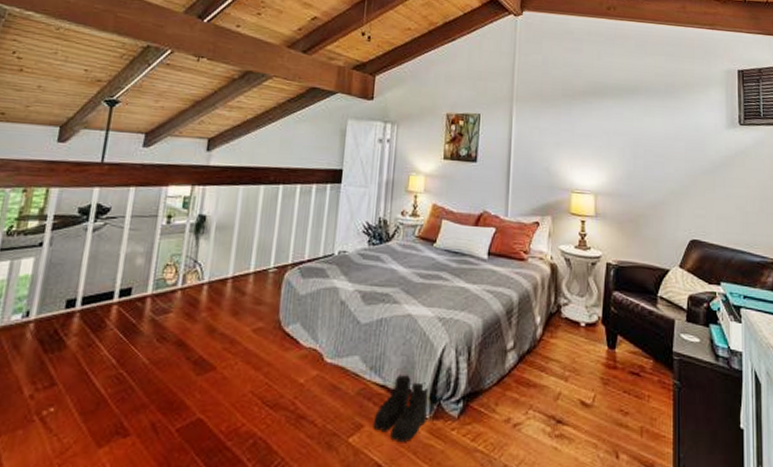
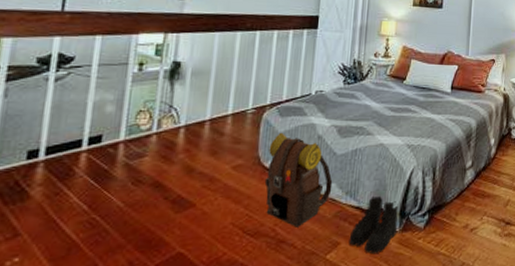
backpack: none [284,295,356,403] -> present [264,132,333,227]

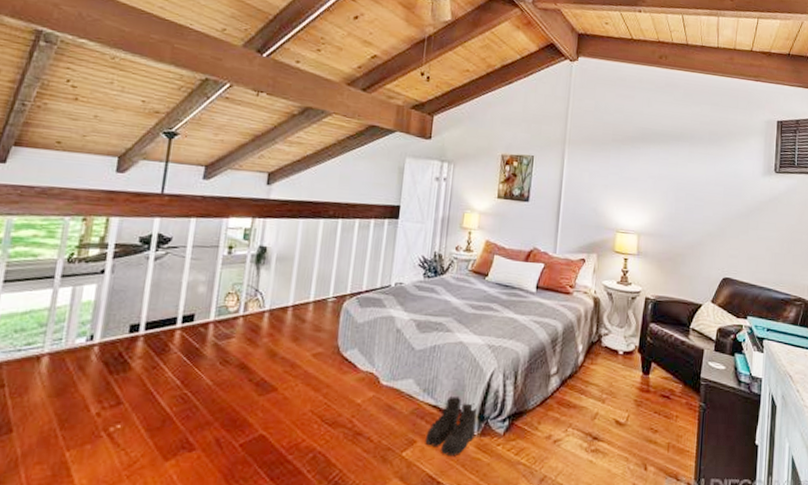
backpack: present [264,132,333,227] -> none [343,323,410,421]

